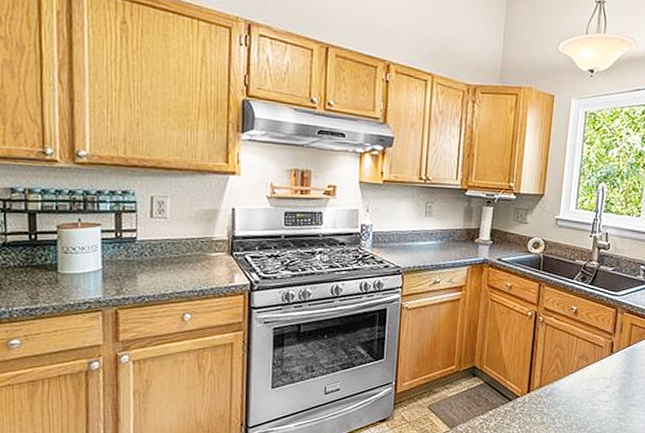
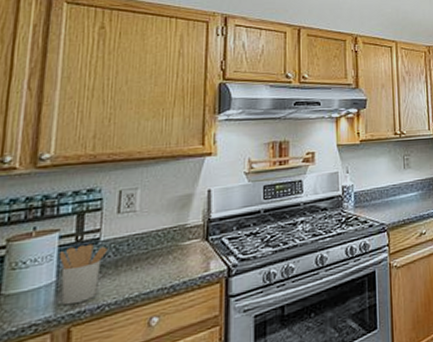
utensil holder: none [102,241,144,291] -> present [58,243,108,306]

